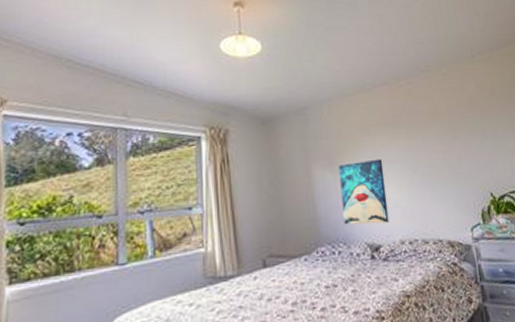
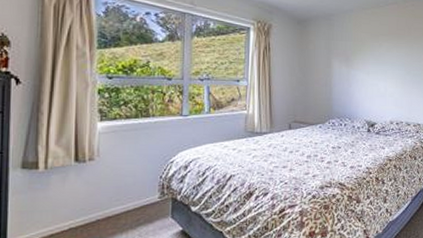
wall art: present [338,158,390,225] -> none [351,60,385,107]

